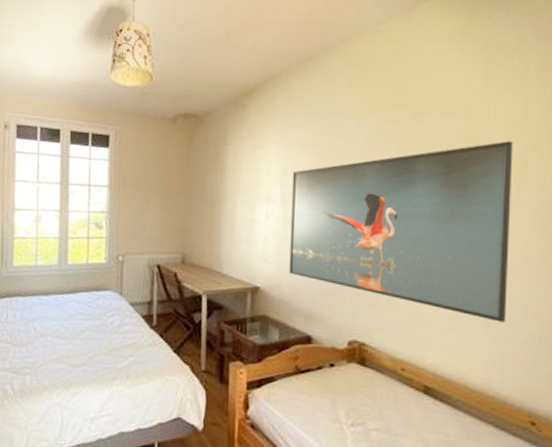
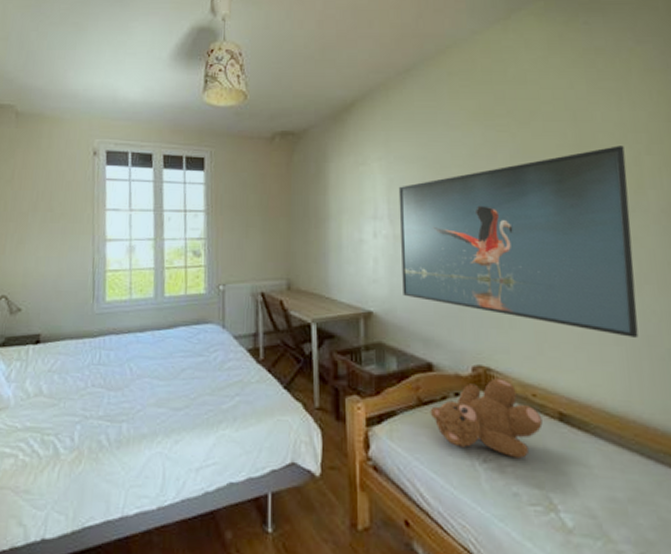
teddy bear: none [306,352,408,425] -> present [430,378,543,459]

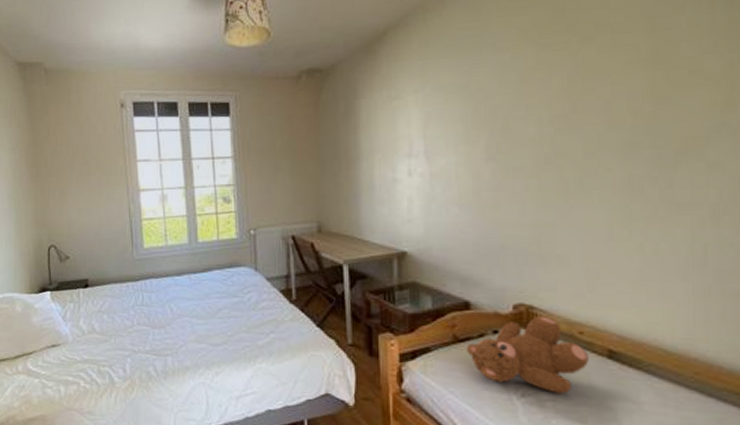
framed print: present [398,146,639,338] -> none [436,56,714,273]

